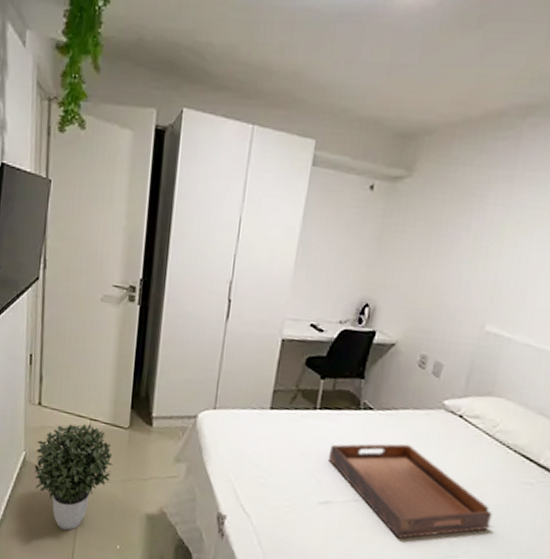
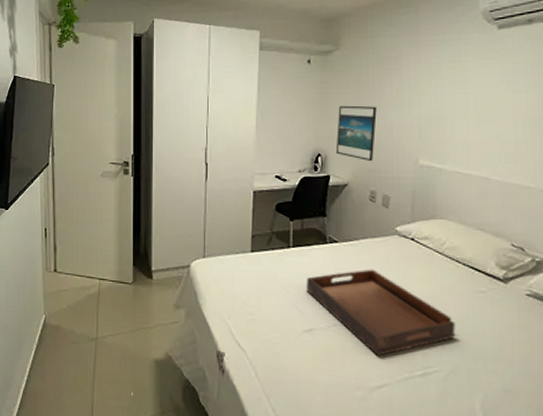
potted plant: present [34,424,113,531] -> none [53,284,122,383]
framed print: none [387,247,446,321] -> present [335,105,377,162]

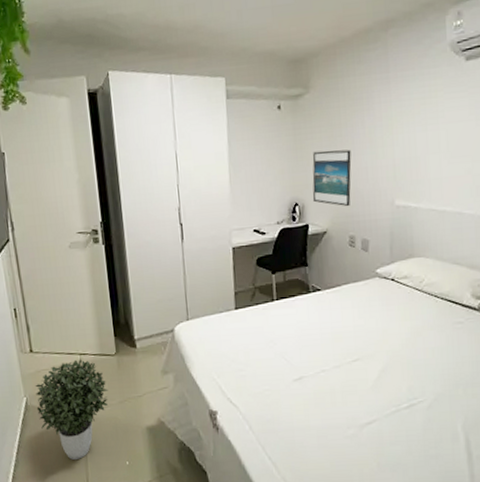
potted plant: none [53,284,122,383] -> present [35,359,109,460]
serving tray: present [306,269,456,356] -> none [292,312,437,395]

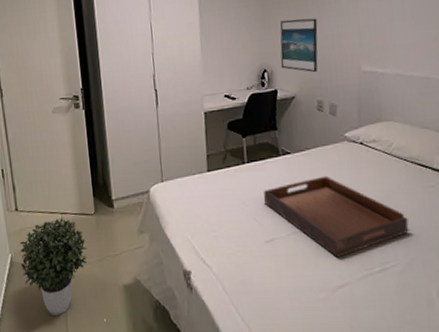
serving tray: none [292,312,437,395] -> present [263,175,409,257]

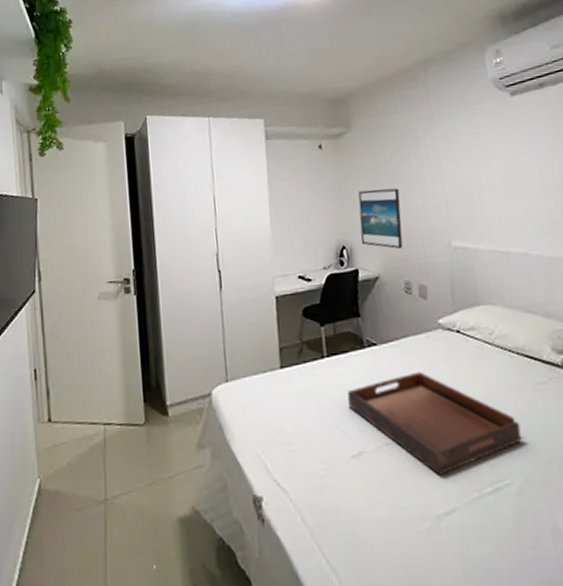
potted plant: present [19,218,88,315] -> none [51,430,135,562]

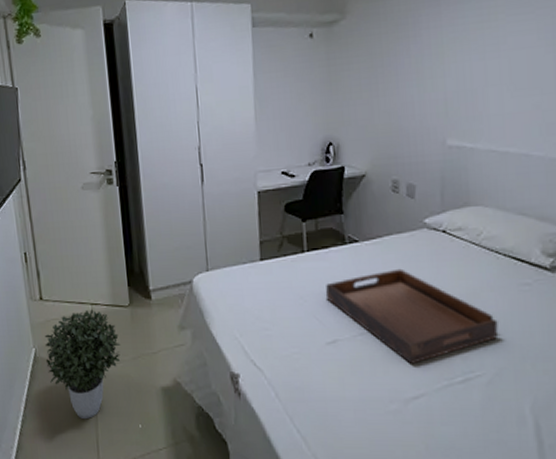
potted plant: none [51,430,135,562] -> present [44,309,121,419]
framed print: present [358,188,403,249] -> none [349,81,395,147]

